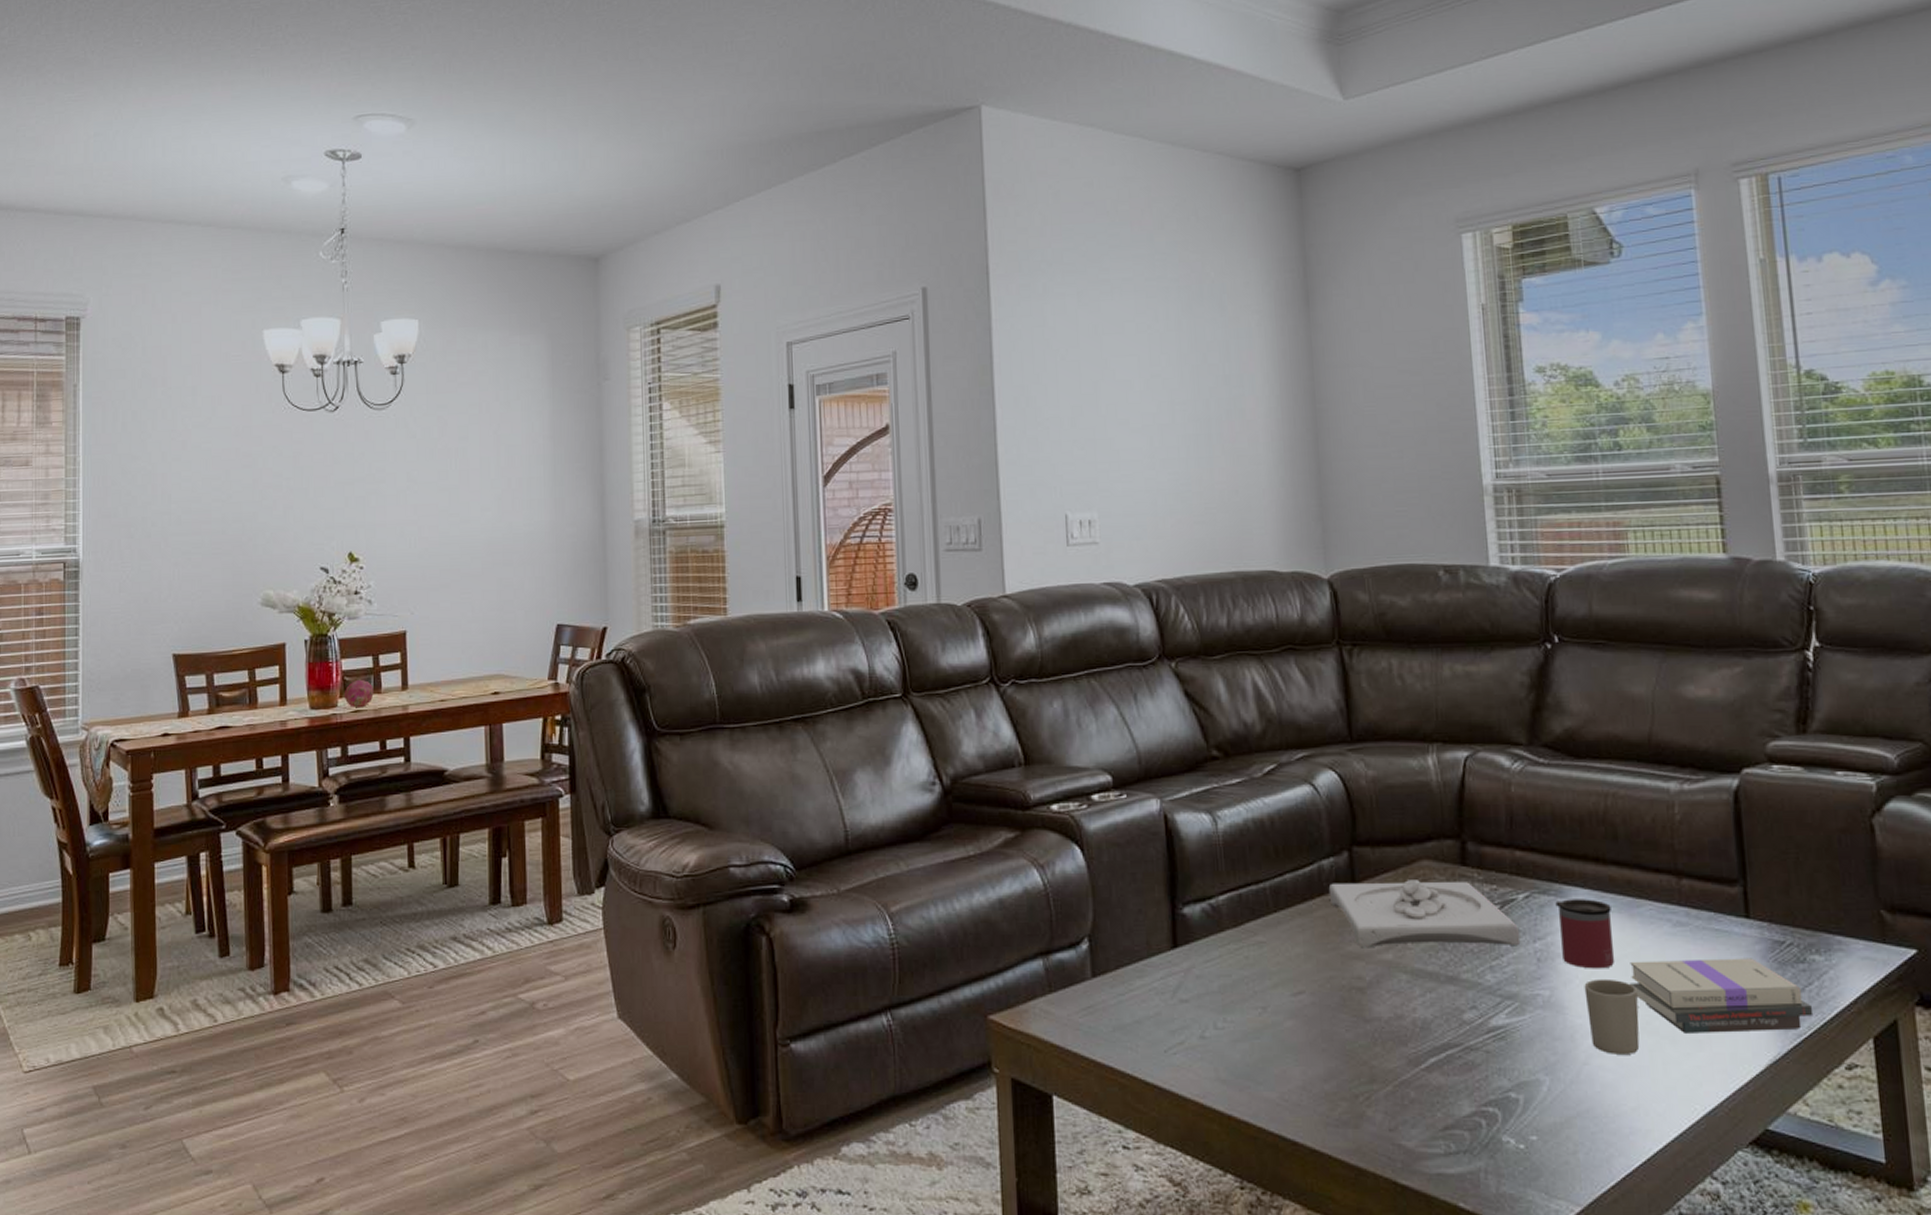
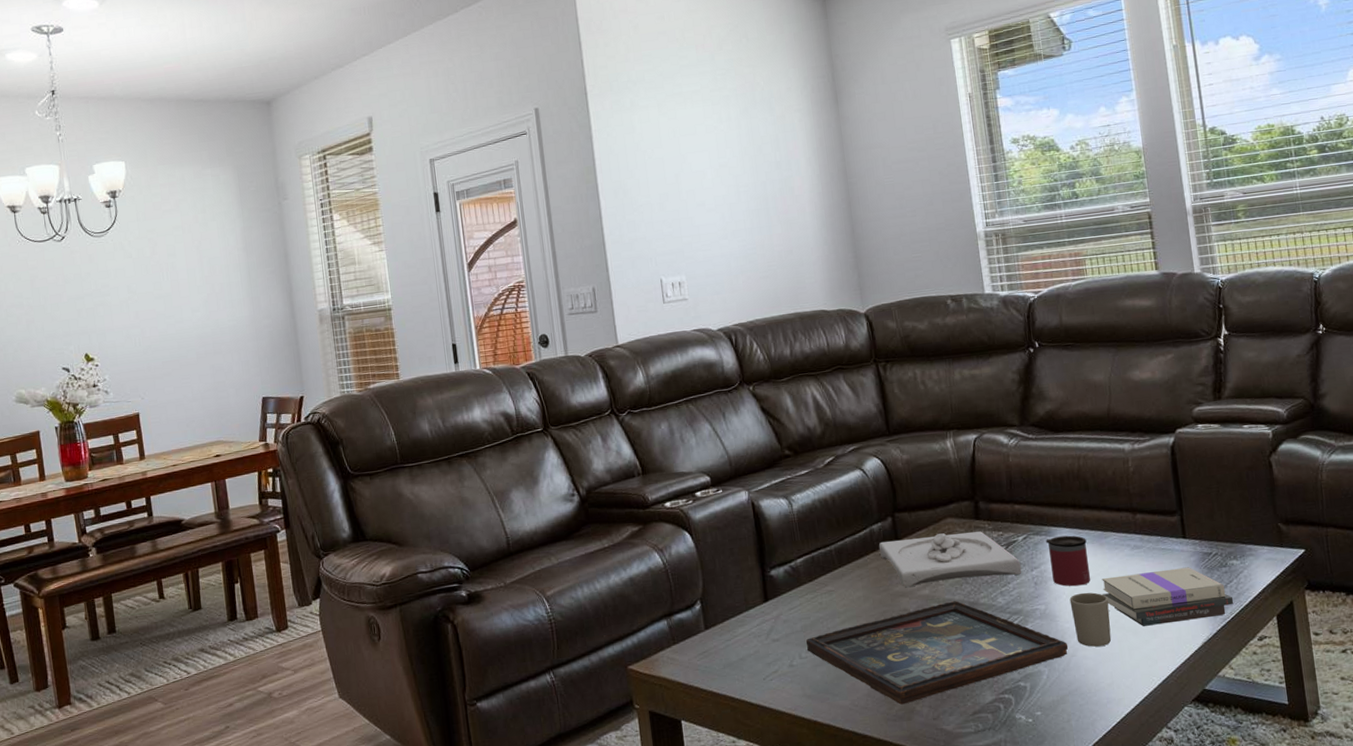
fruit: present [344,679,374,708] -> none [92,454,117,478]
decorative tray: none [1223,972,1580,1106] -> present [805,601,1069,705]

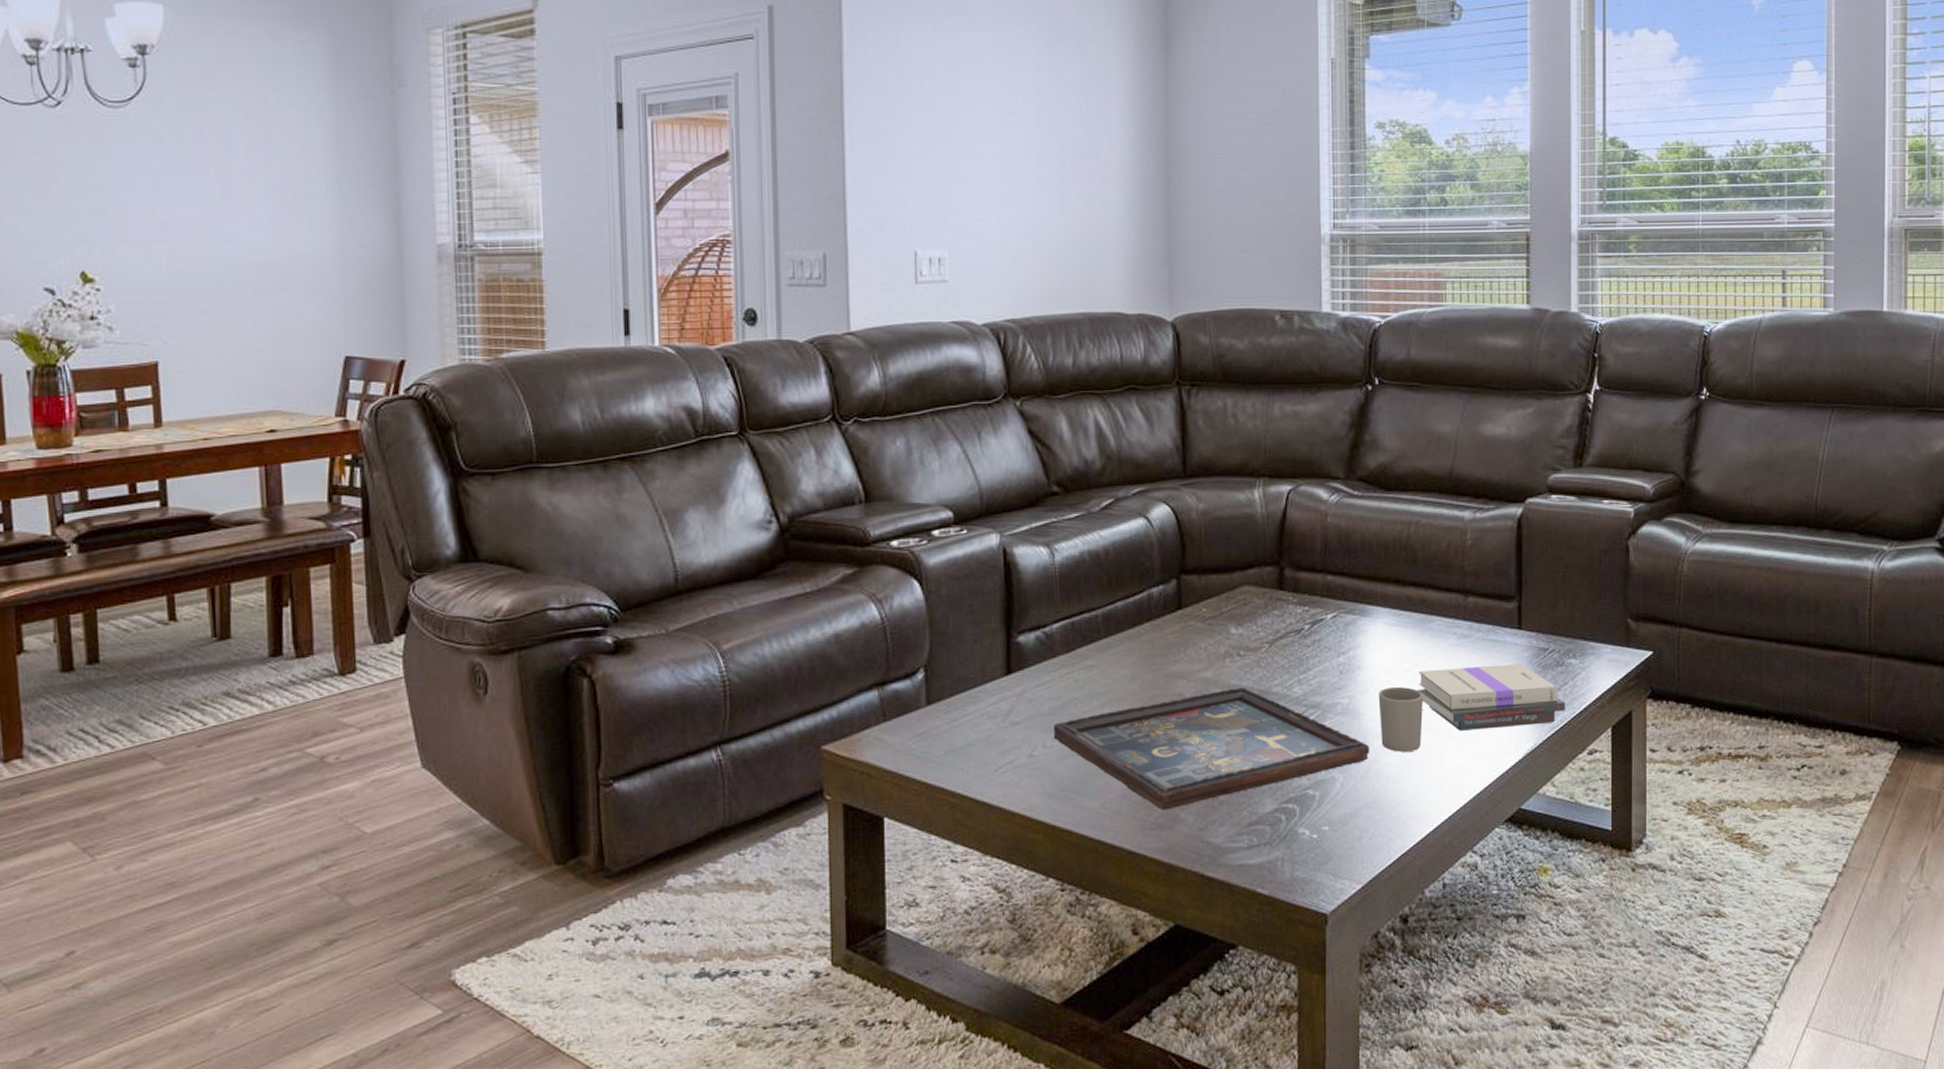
wooden tray: present [878,531,1022,588] -> none [1156,604,1326,668]
beverage cup: present [1046,535,1091,587] -> none [1359,616,1407,679]

